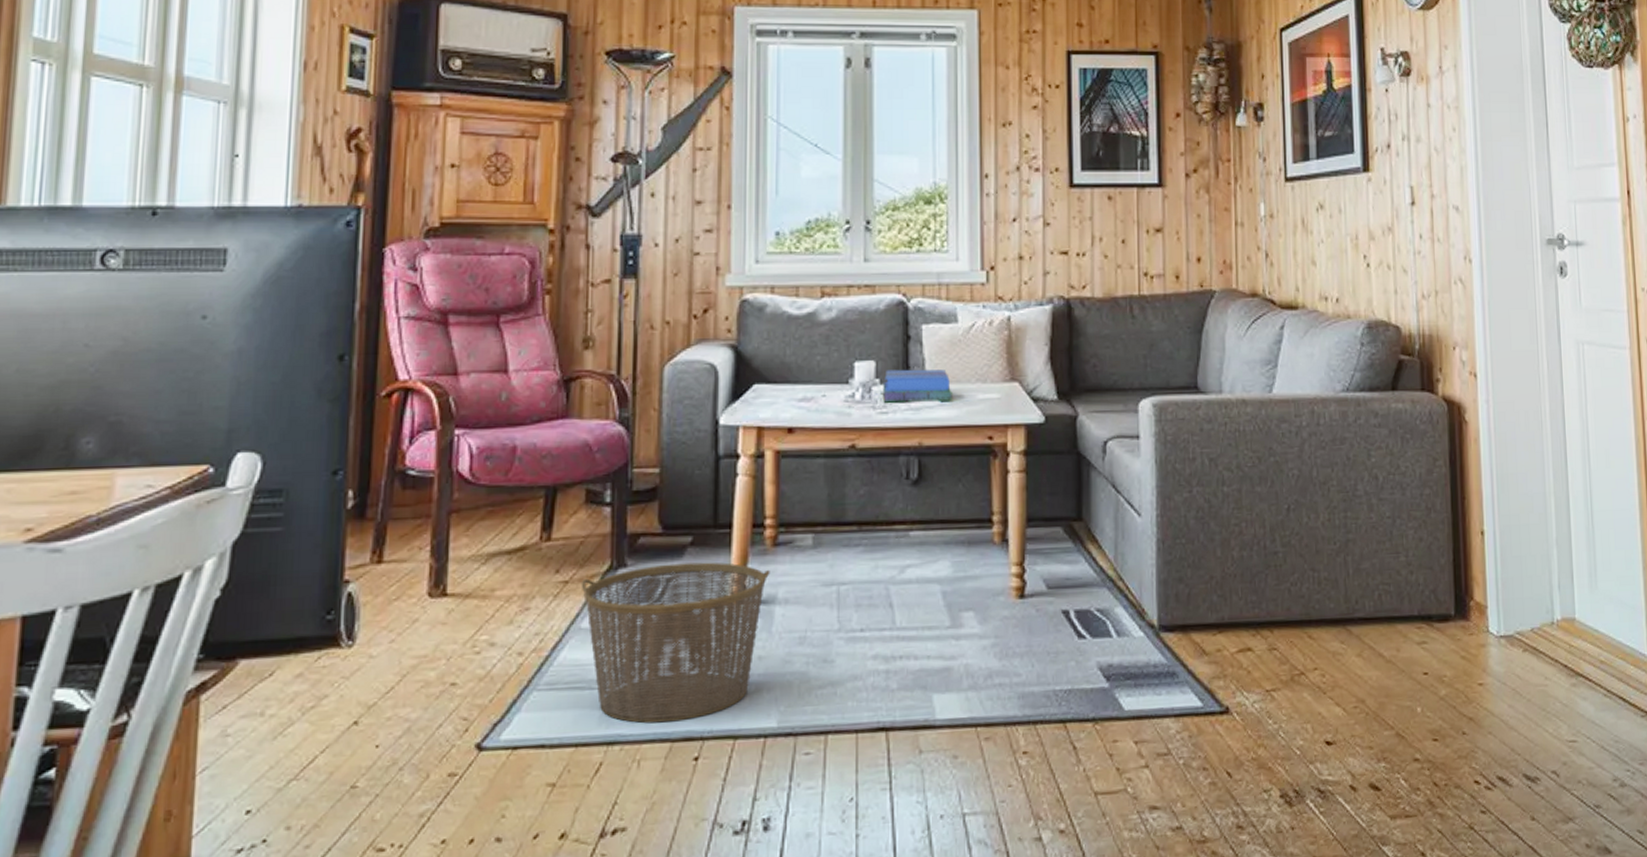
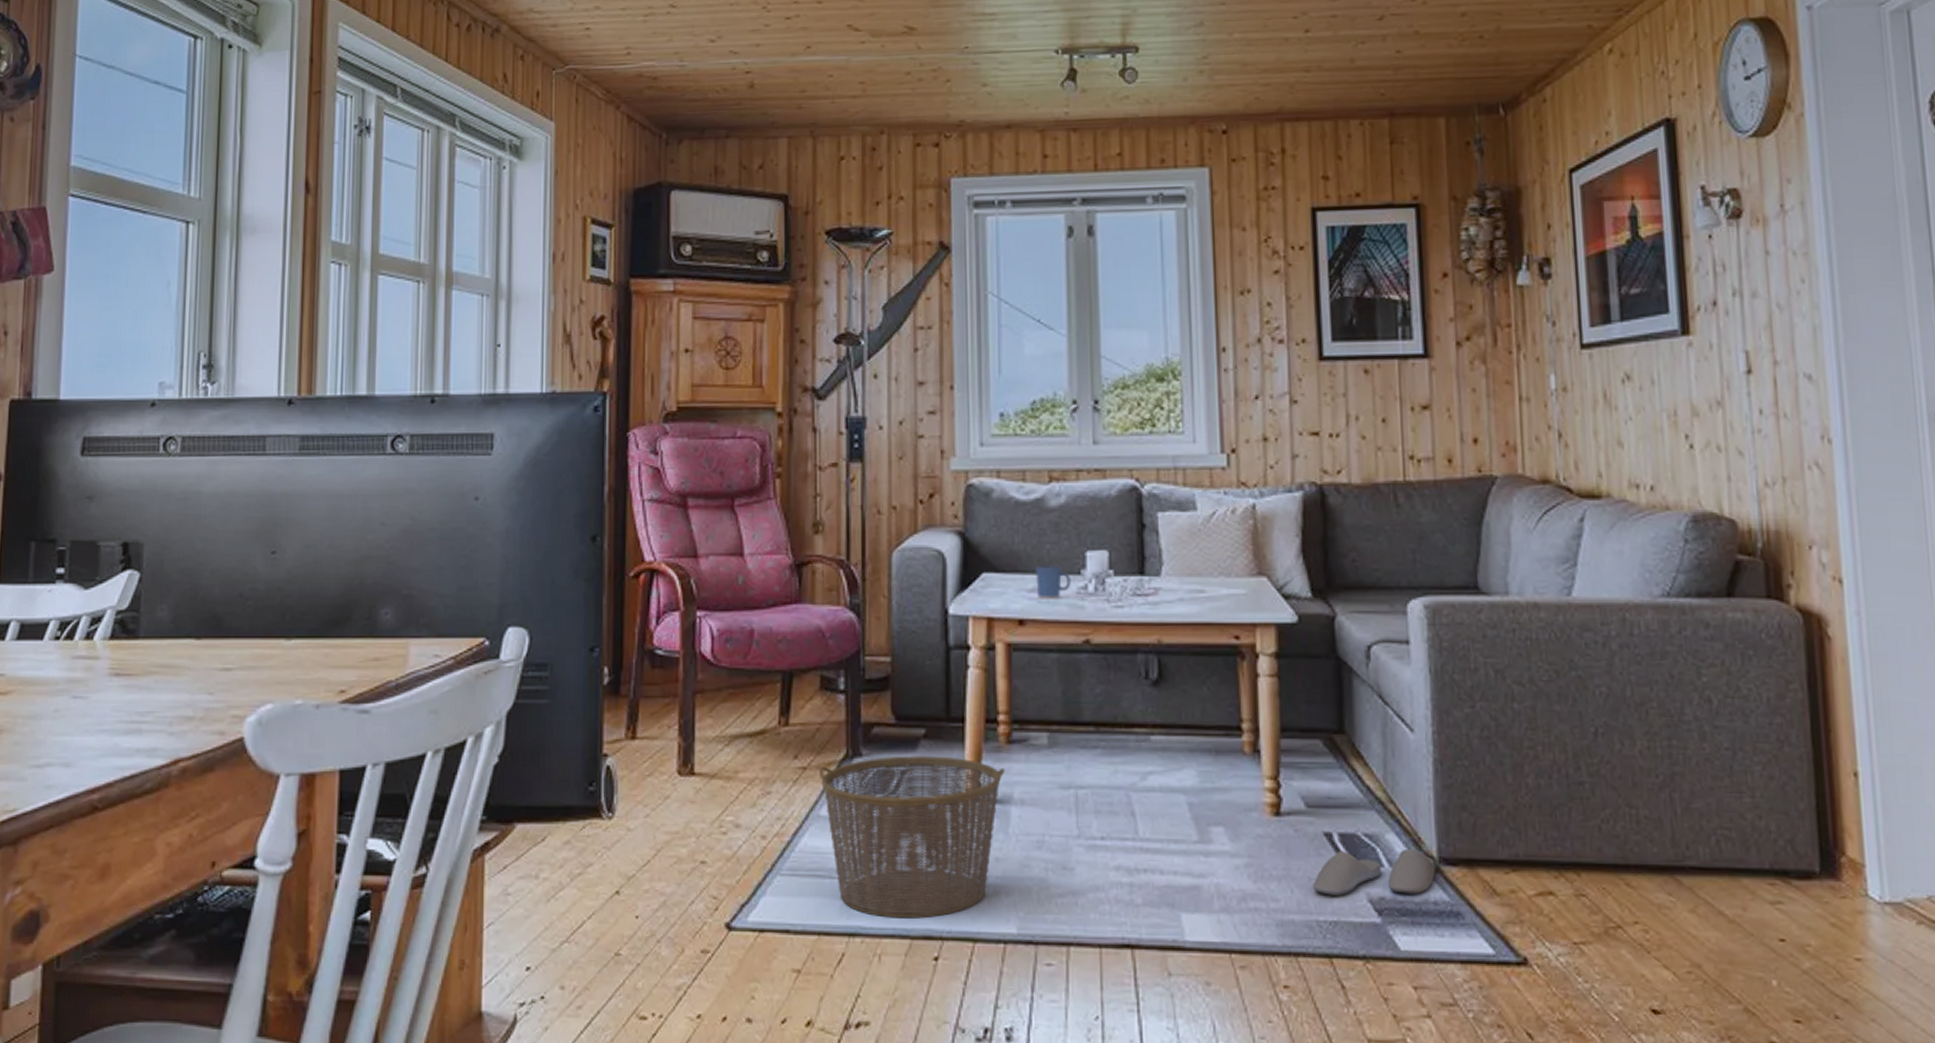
mug: none [804,374,839,408] -> present [1034,564,1071,599]
books: present [883,369,952,403] -> none [1117,560,1193,596]
slippers: none [1051,619,1156,667] -> present [1313,848,1435,896]

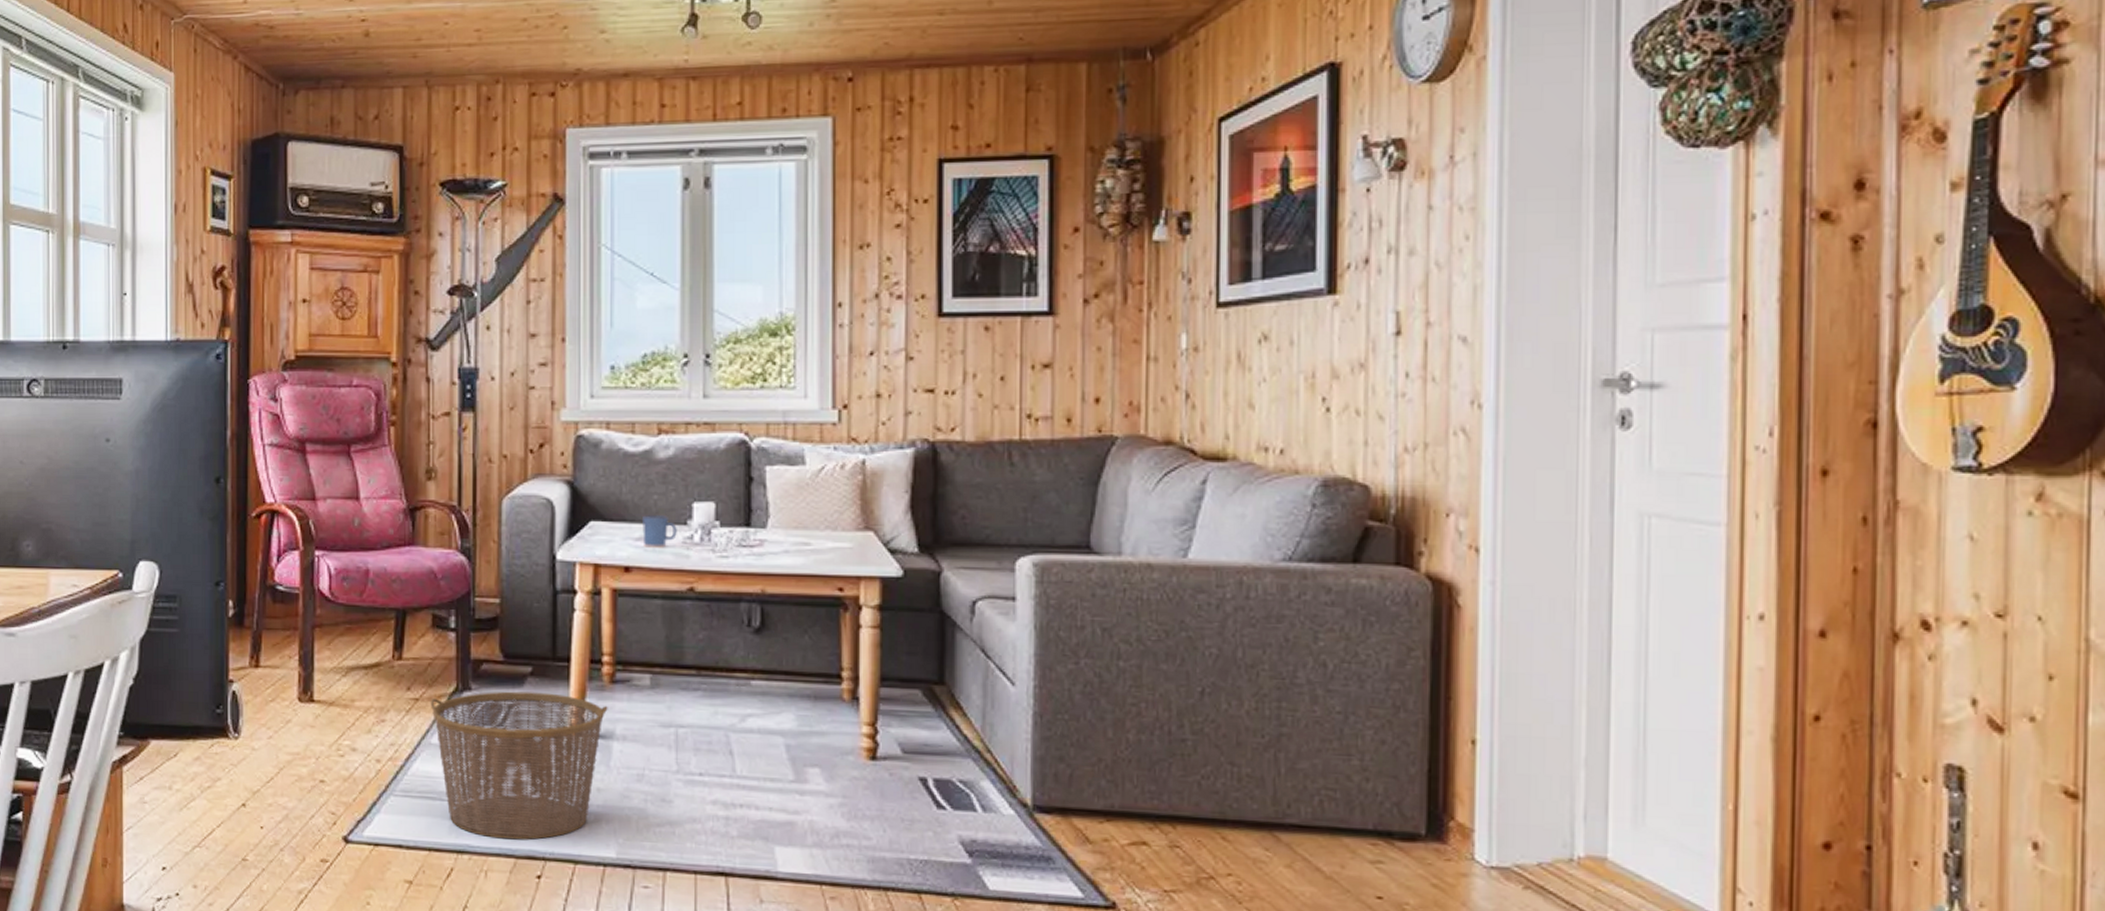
slippers: present [1313,848,1435,896] -> none [905,795,1028,839]

